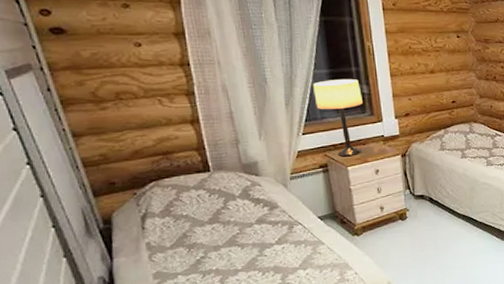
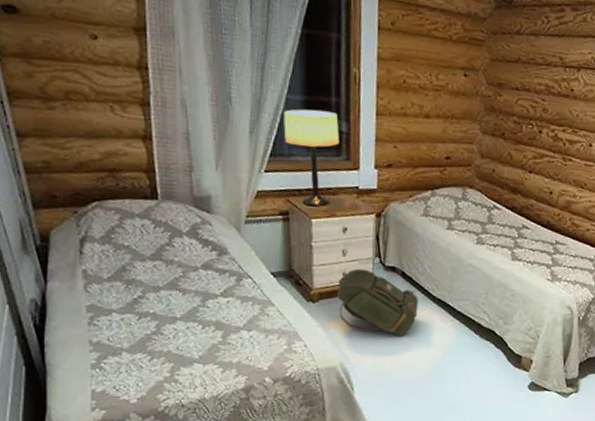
backpack: none [377,201,448,252] -> present [337,268,419,337]

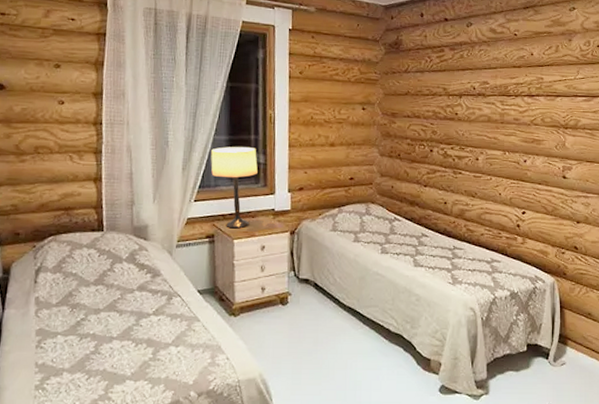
backpack: present [337,268,419,337] -> none [256,282,331,345]

